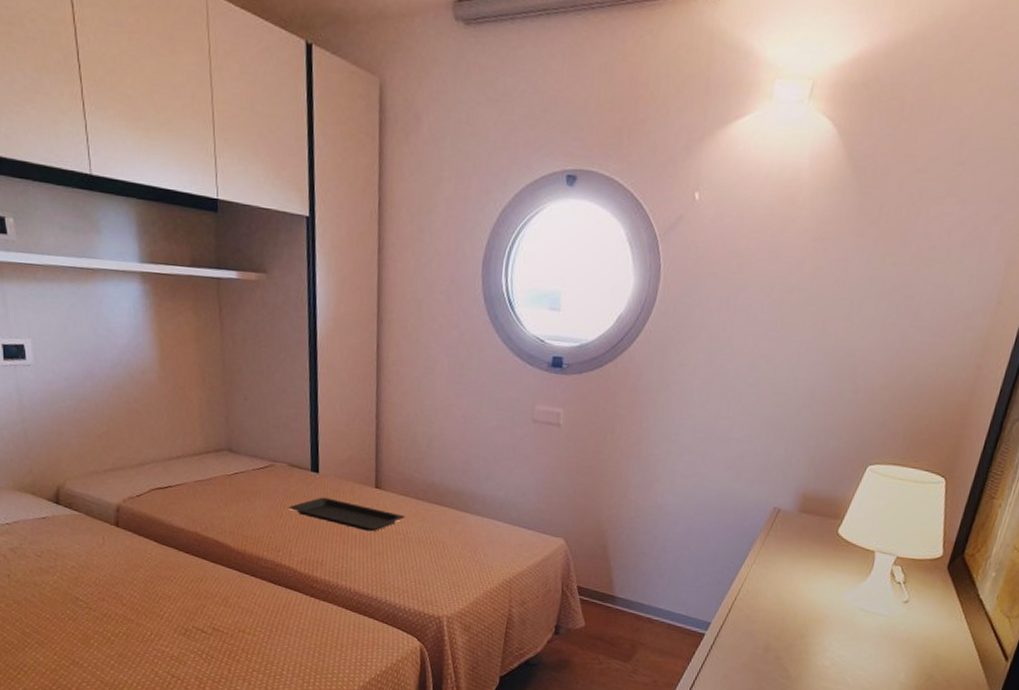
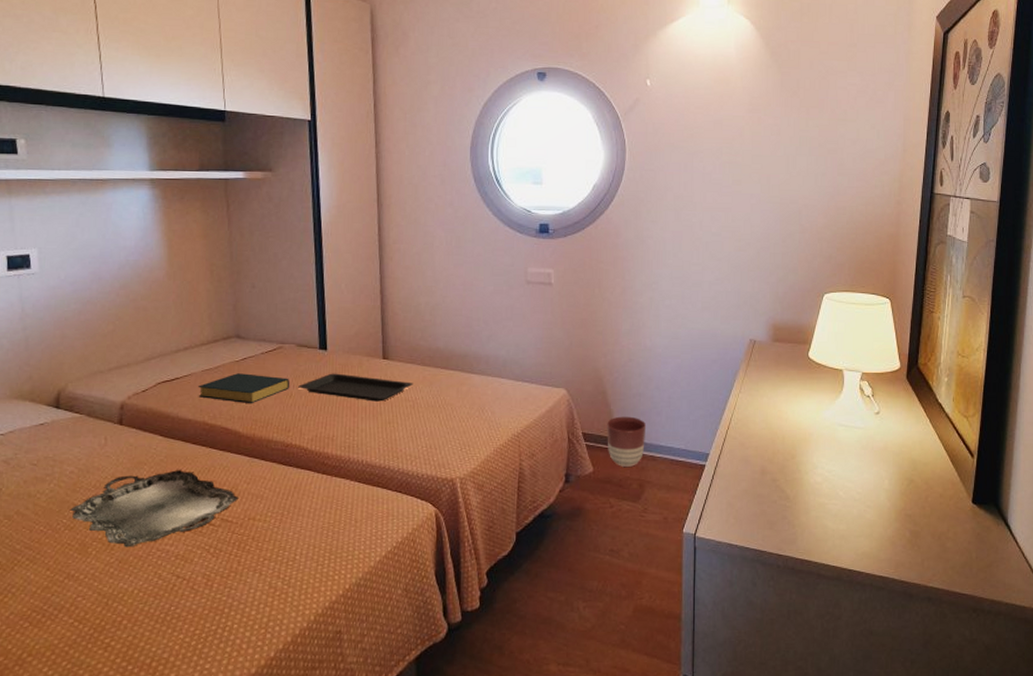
serving tray: none [73,576,230,644] -> present [70,470,239,548]
hardback book: none [191,487,280,520] -> present [198,373,289,404]
planter: none [602,573,646,626] -> present [607,416,645,467]

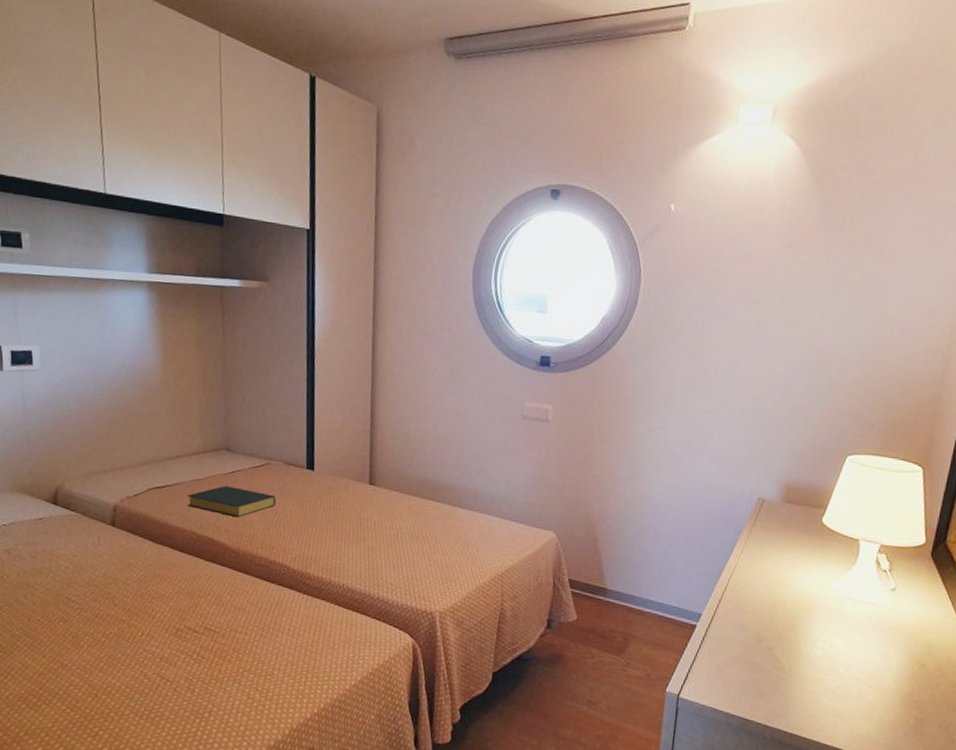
serving tray: present [70,470,239,548] -> none [65,575,223,645]
serving tray: present [298,373,413,402] -> none [284,494,399,528]
planter: present [607,416,645,467] -> none [594,565,636,619]

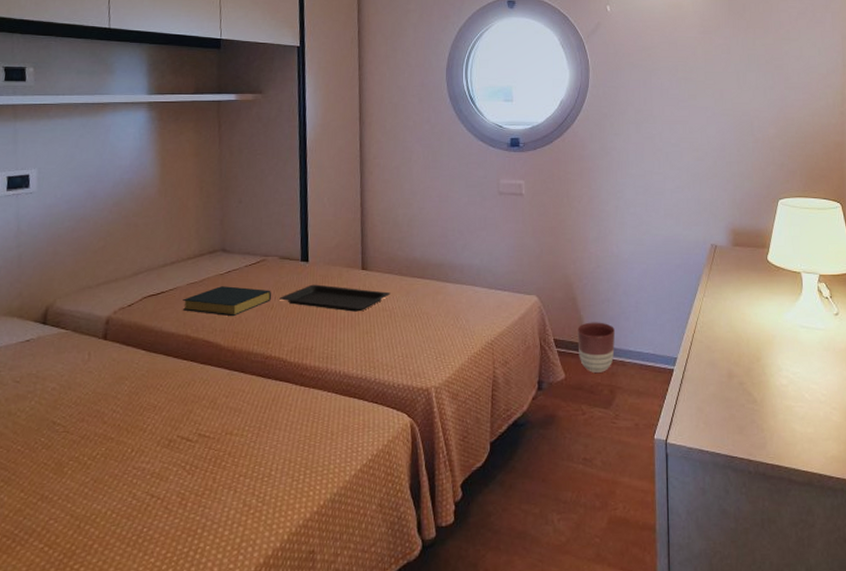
serving tray: none [284,494,399,528] -> present [279,284,391,312]
planter: none [594,565,636,619] -> present [577,322,615,373]

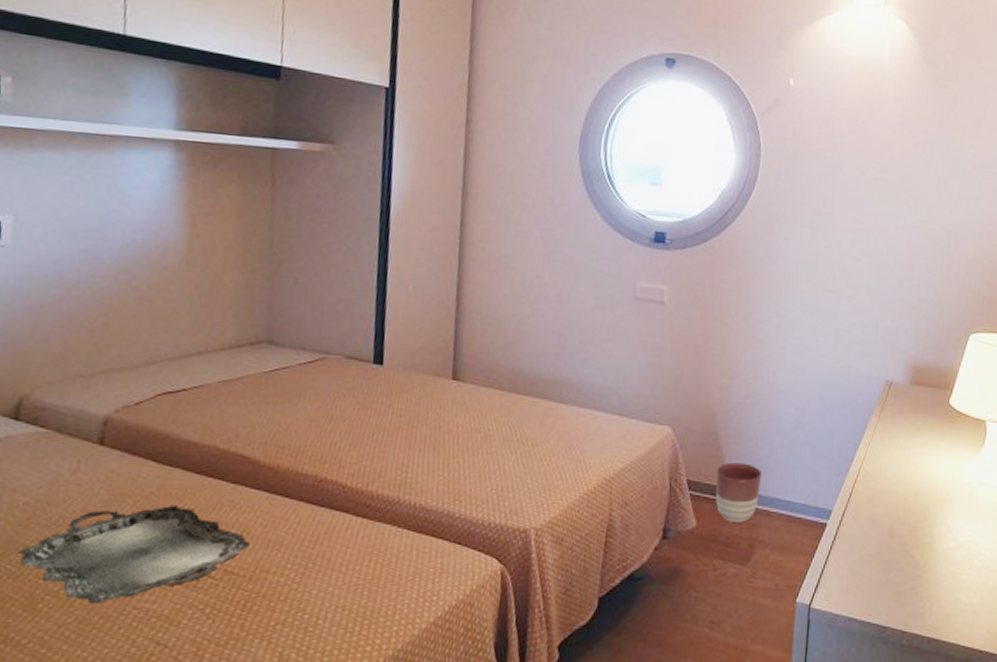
serving tray: none [49,385,218,466] -> present [18,506,251,604]
hardback book: present [183,286,271,317] -> none [211,387,331,427]
serving tray: present [279,284,391,312] -> none [342,393,488,432]

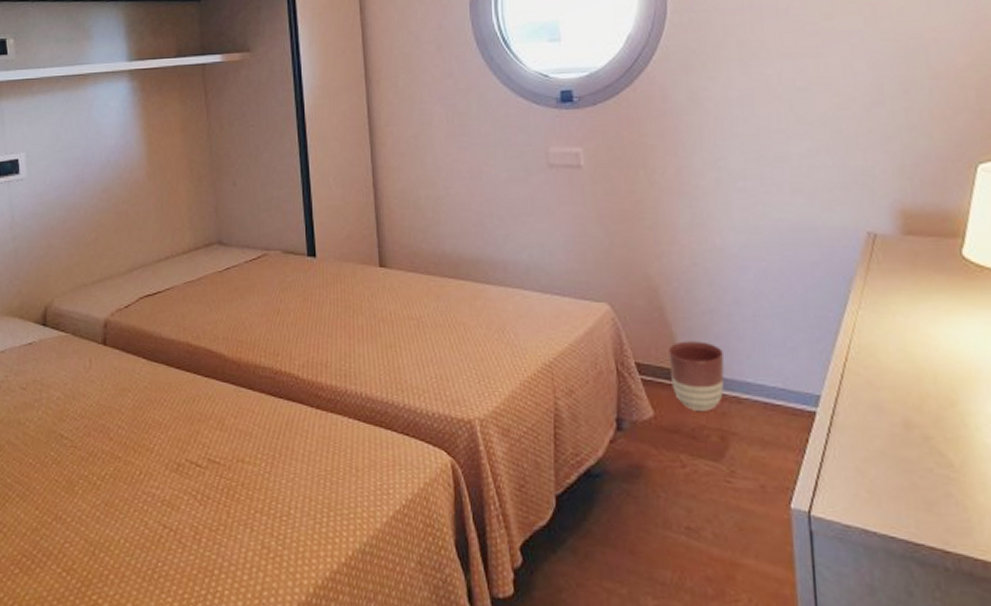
serving tray: present [18,506,251,604] -> none [57,399,227,488]

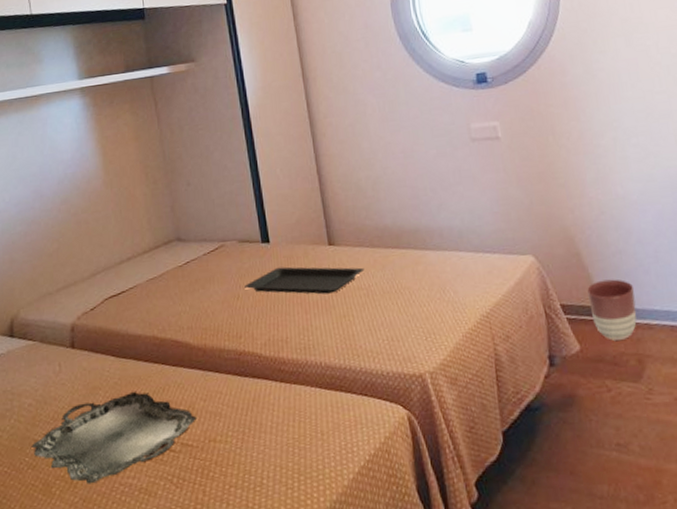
serving tray: none [57,399,227,488] -> present [31,392,197,484]
serving tray: none [286,285,417,320] -> present [245,266,365,294]

